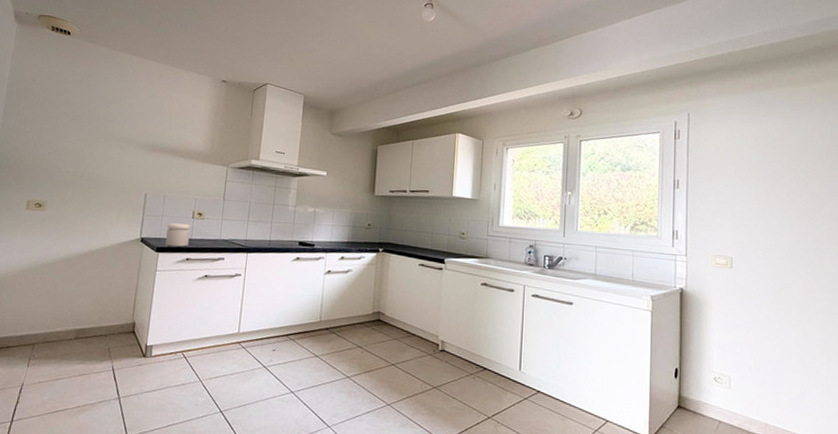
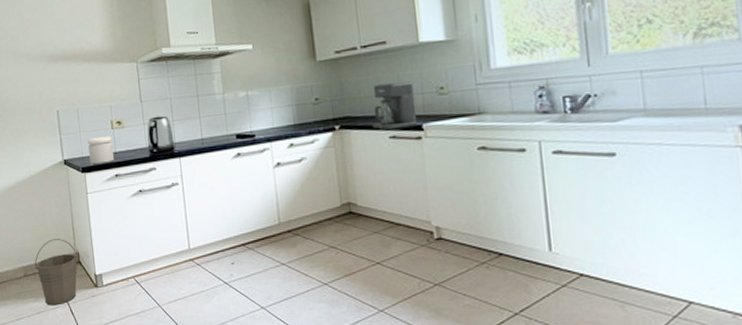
bucket: none [88,307,134,370] -> present [34,239,79,306]
kettle: none [220,214,247,250] -> present [146,115,176,158]
coffee maker: none [407,222,443,260] -> present [372,81,418,131]

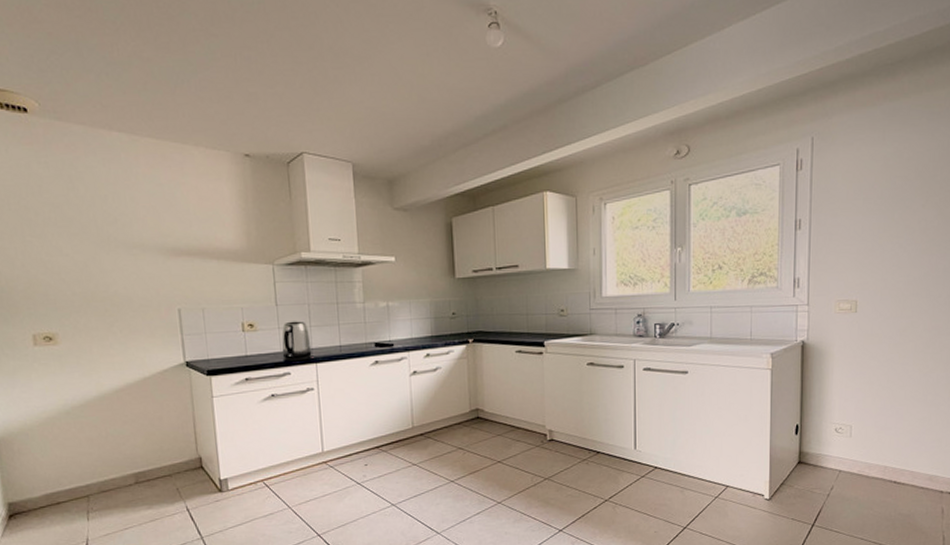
bucket: present [34,239,79,306] -> none [147,443,201,513]
jar: present [88,136,115,165] -> none [214,339,245,368]
coffee maker: present [372,81,418,131] -> none [501,303,540,346]

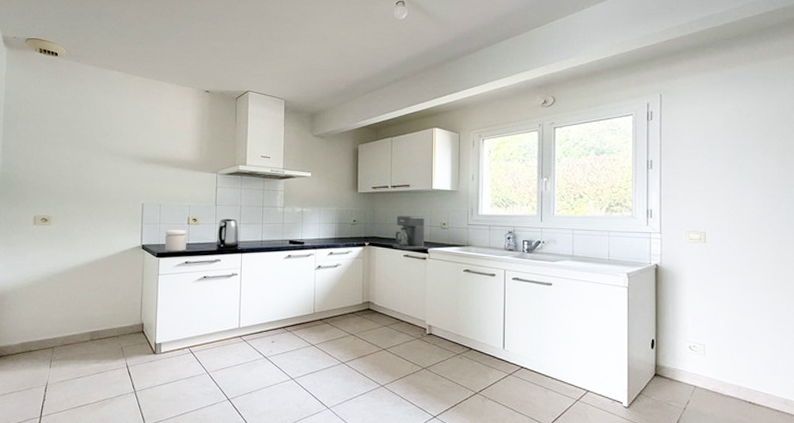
jar: none [214,339,245,368] -> present [165,230,187,252]
coffee maker: none [501,303,540,346] -> present [392,216,425,251]

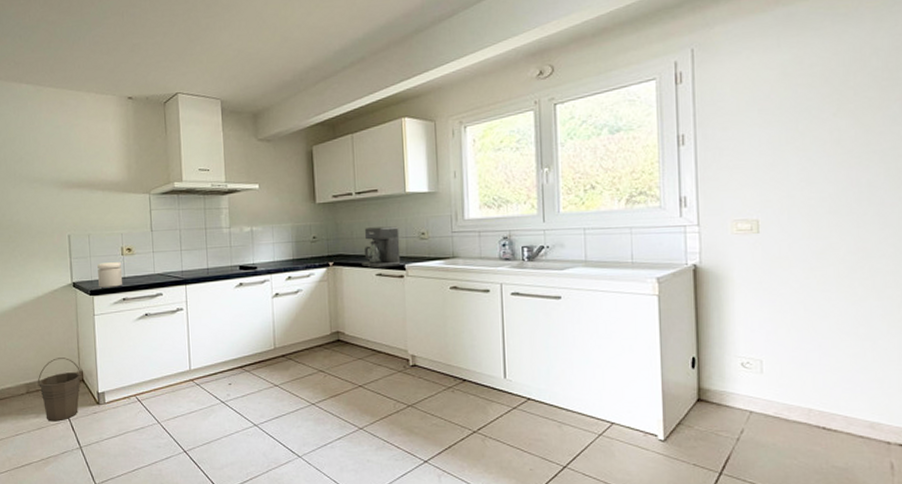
bucket: none [101,310,142,368] -> present [37,358,82,422]
kettle: present [216,218,239,251] -> none [155,245,182,284]

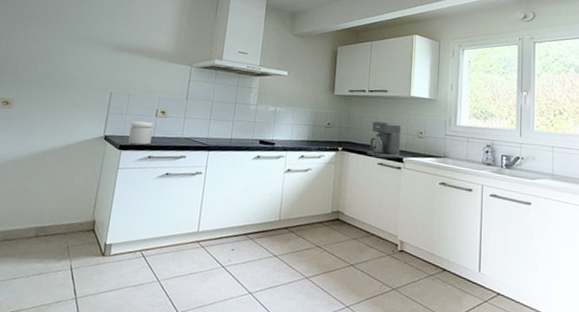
bucket: present [37,358,82,422] -> none [48,205,94,269]

